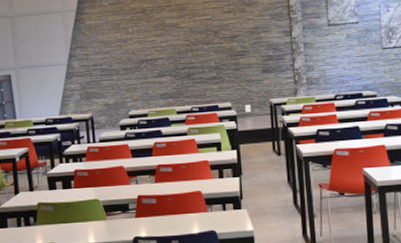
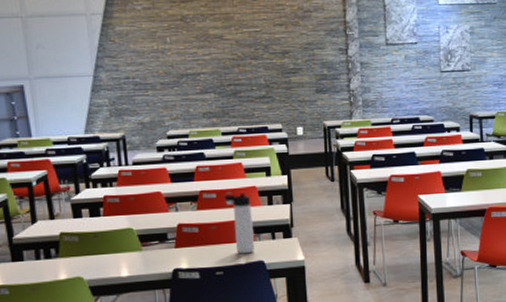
thermos bottle: none [178,167,208,224] -> present [223,193,256,254]

